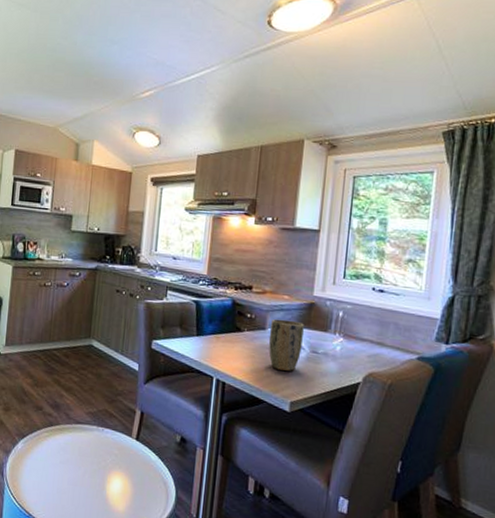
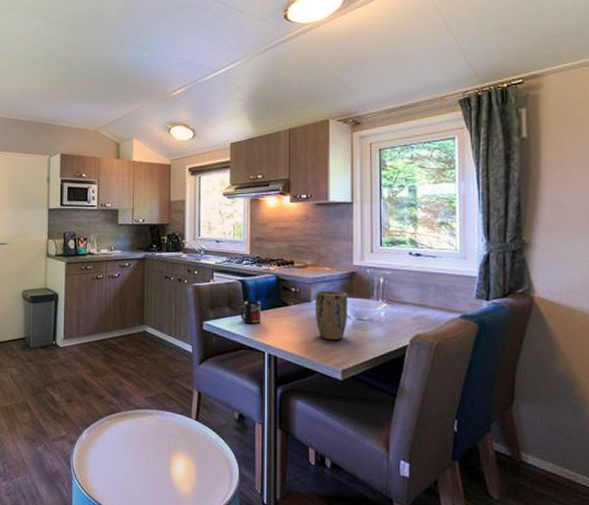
mug: none [191,322,214,348] -> present [240,301,261,324]

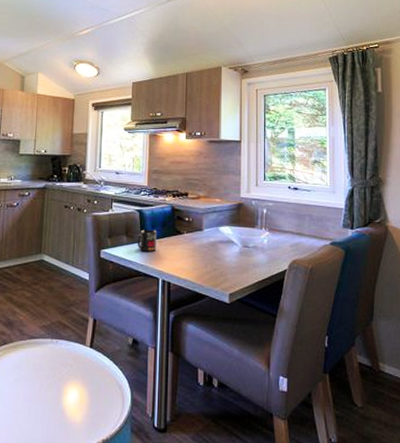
plant pot: present [314,290,347,340] -> none [206,220,235,266]

